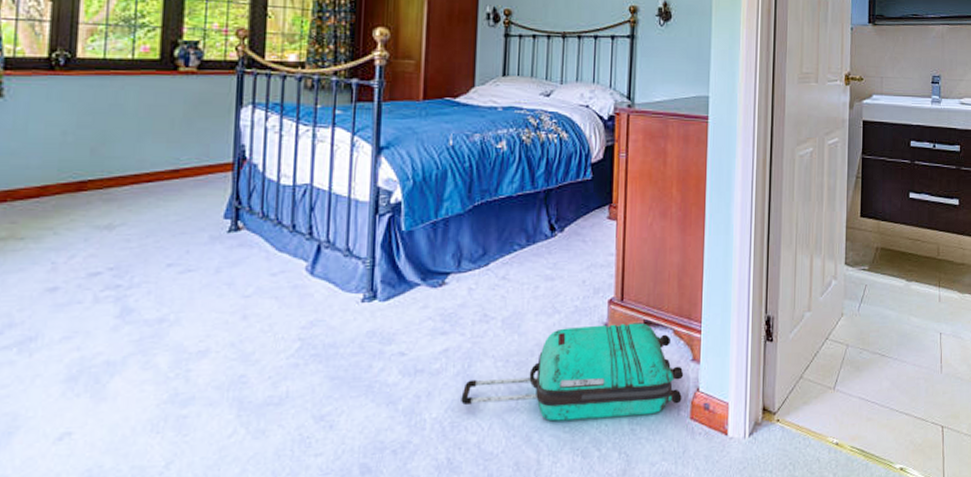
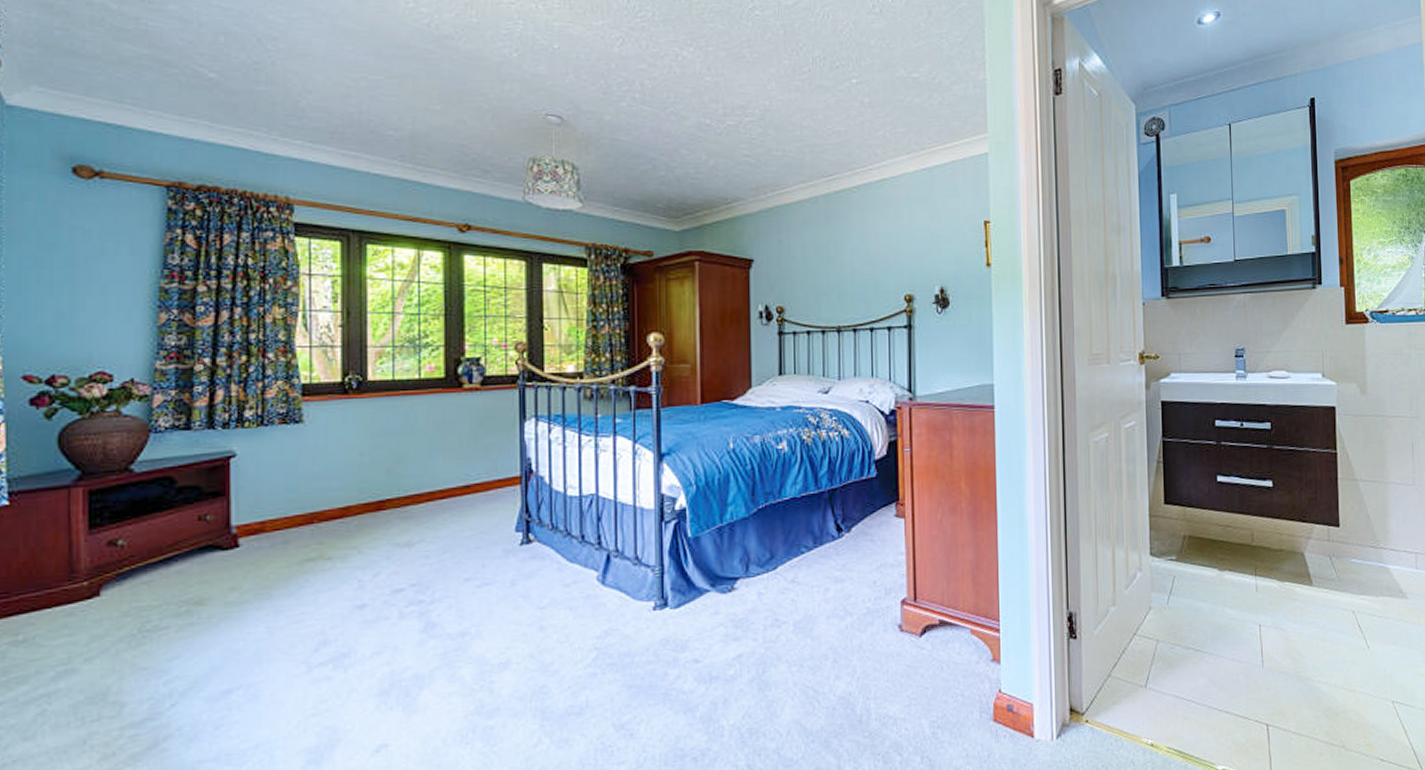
suitcase: present [461,323,684,422] -> none [757,623,984,726]

